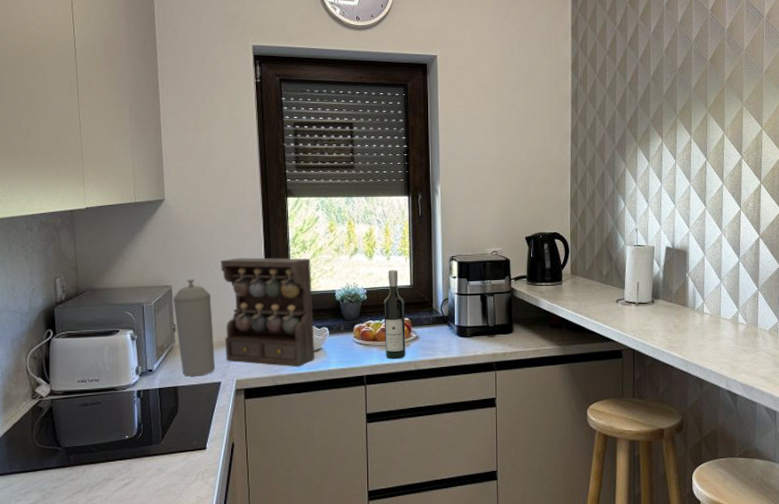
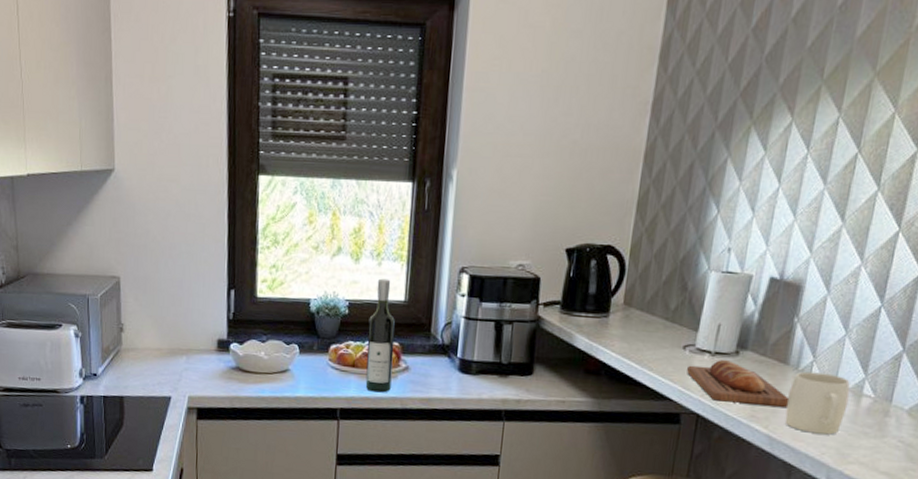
canister: present [172,278,215,377] -> none [120,270,166,387]
spice rack: present [221,257,314,366] -> none [176,248,283,388]
bread loaf: none [620,308,693,338] -> present [686,360,790,407]
mug: none [691,310,731,354] -> present [785,371,850,435]

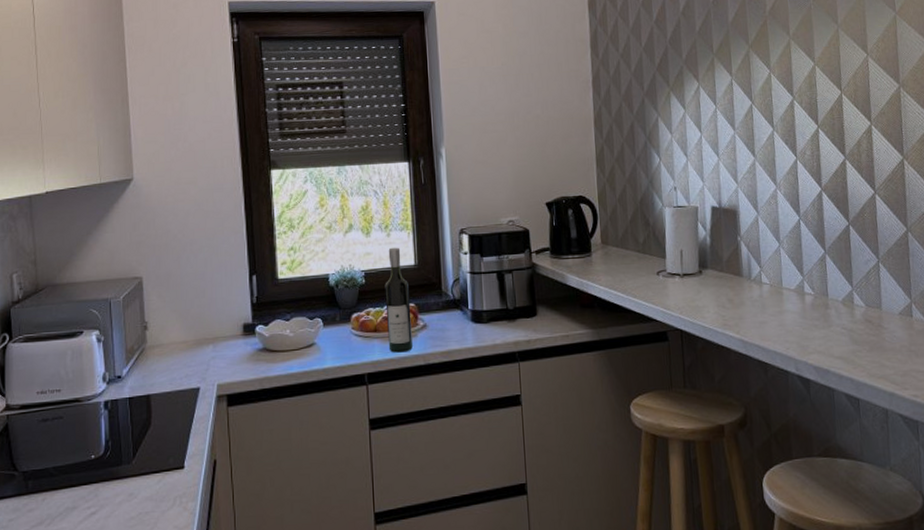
bread loaf: present [686,360,790,407] -> none [663,280,751,316]
mug: present [785,371,850,435] -> none [748,279,797,332]

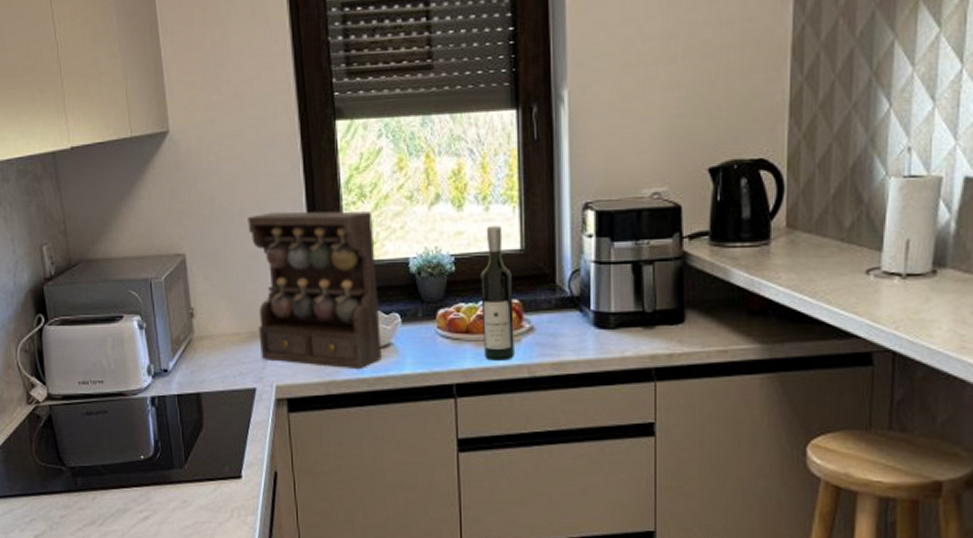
spice rack: none [197,239,307,366] -> present [248,211,381,368]

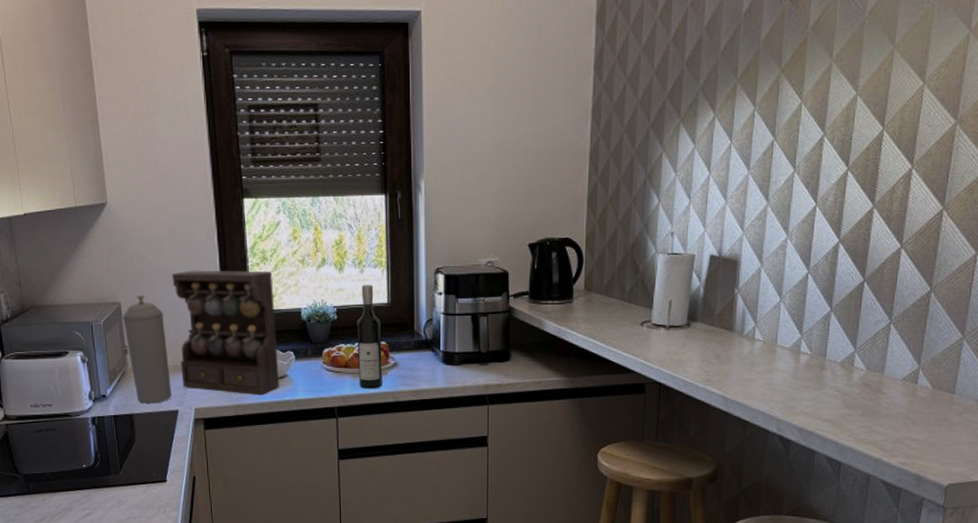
canister: none [187,243,247,380] -> present [122,294,171,404]

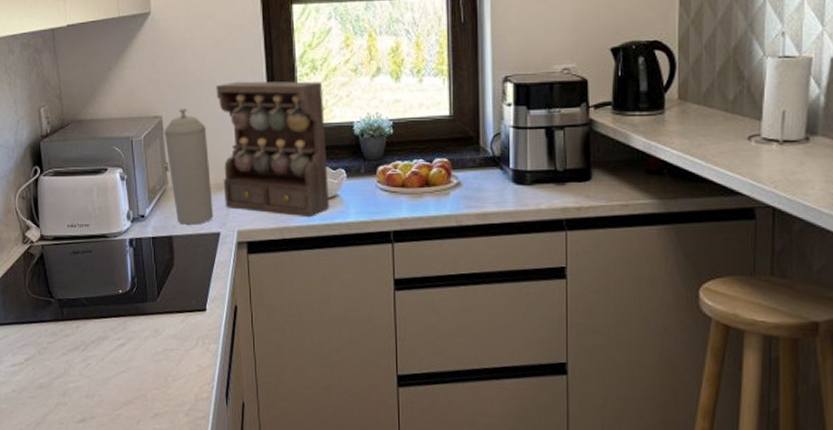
bottle: present [357,284,382,389] -> none [415,95,444,211]

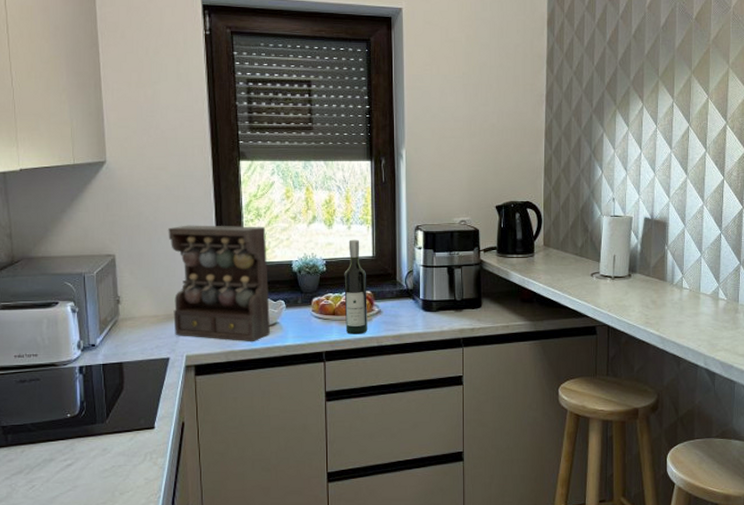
canister: present [163,108,213,225] -> none [116,247,163,352]
bottle: none [415,95,444,211] -> present [344,239,367,334]

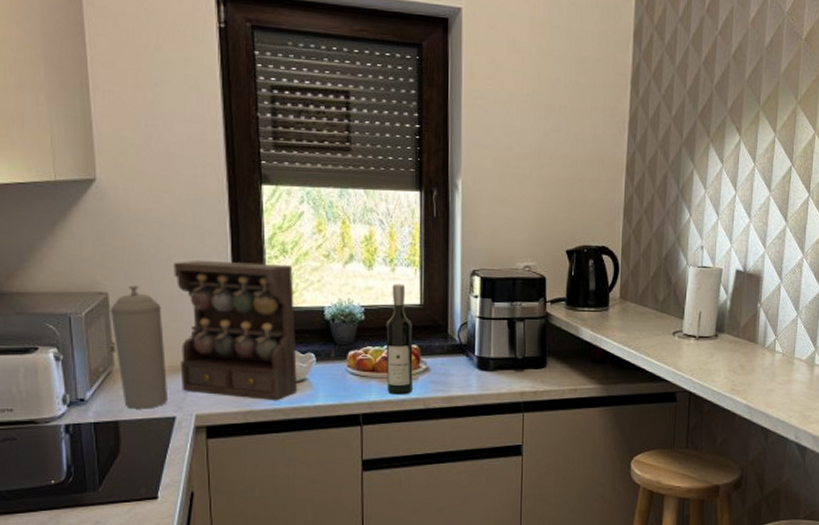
canister: none [116,247,163,352] -> present [109,284,167,409]

